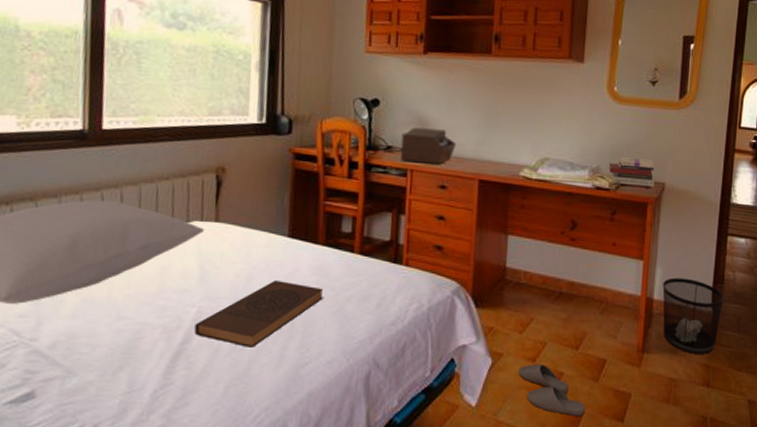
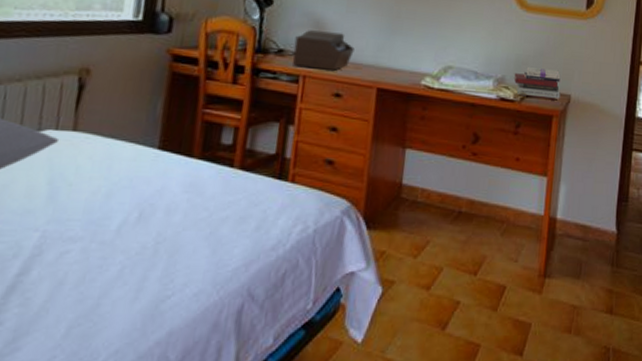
book: present [194,280,323,347] -> none [34,199,194,279]
slippers: present [518,364,585,416] -> none [410,293,482,351]
waste bin: present [662,277,723,354] -> none [566,195,628,278]

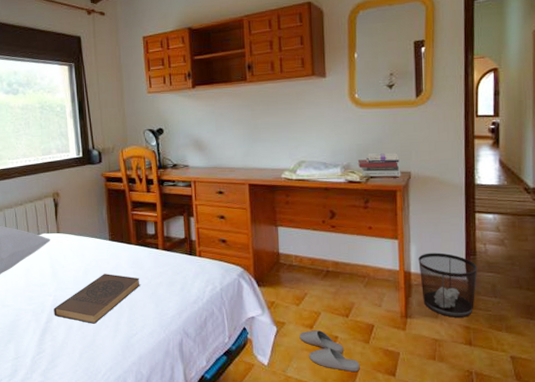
book: none [34,199,194,279] -> present [53,274,140,324]
sewing box: present [292,30,354,72] -> none [183,147,227,176]
slippers: none [410,293,482,351] -> present [299,330,360,372]
waste bin: none [566,195,628,278] -> present [418,252,477,318]

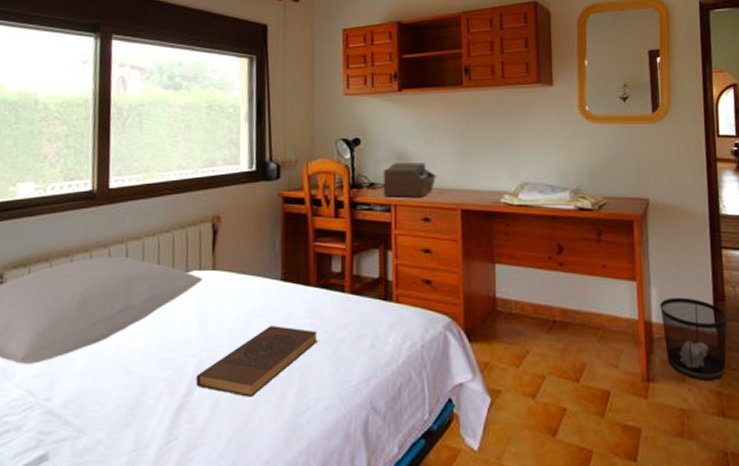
sewing box: none [183,147,227,176] -> present [383,163,436,199]
slippers: present [299,330,360,372] -> none [519,400,594,457]
books: present [357,153,401,178] -> none [589,175,638,206]

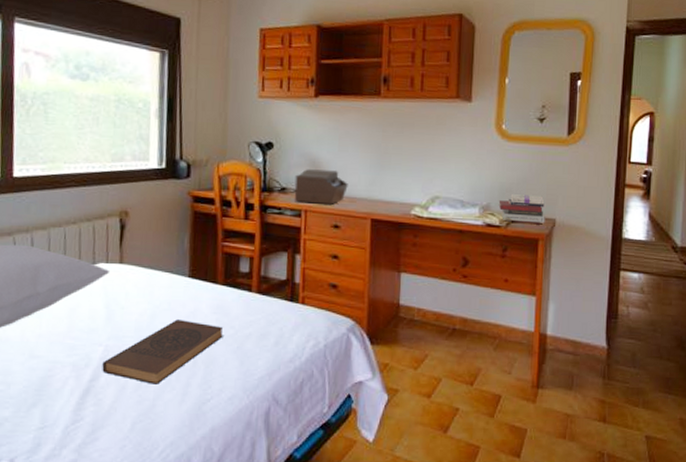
books: none [589,175,638,206] -> present [498,194,545,225]
waste bin: present [660,297,728,381] -> none [556,313,618,390]

